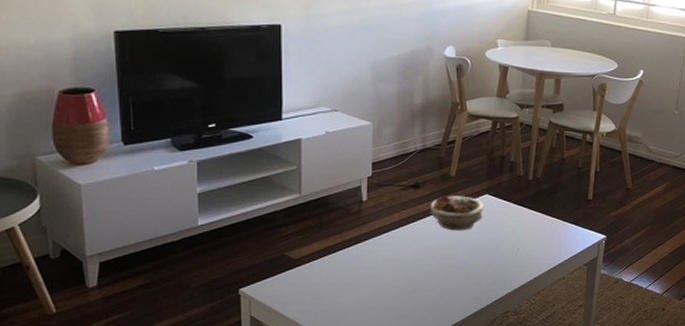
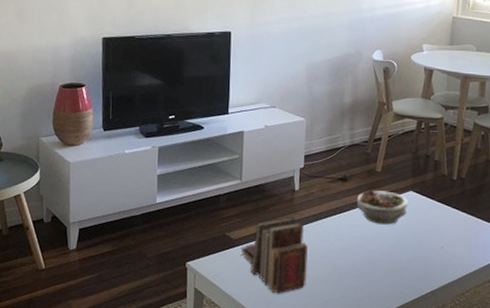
book: none [303,229,380,313] -> present [241,216,308,294]

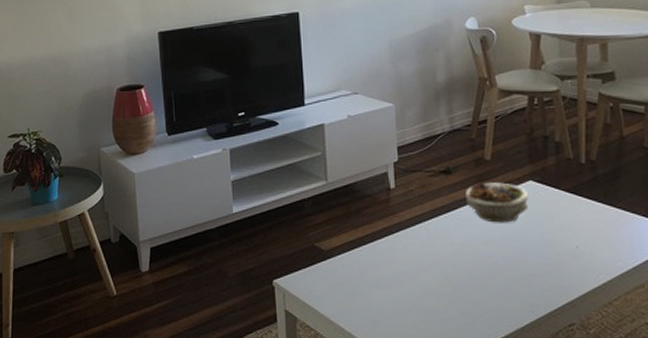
book: present [241,216,308,294] -> none [334,219,416,313]

